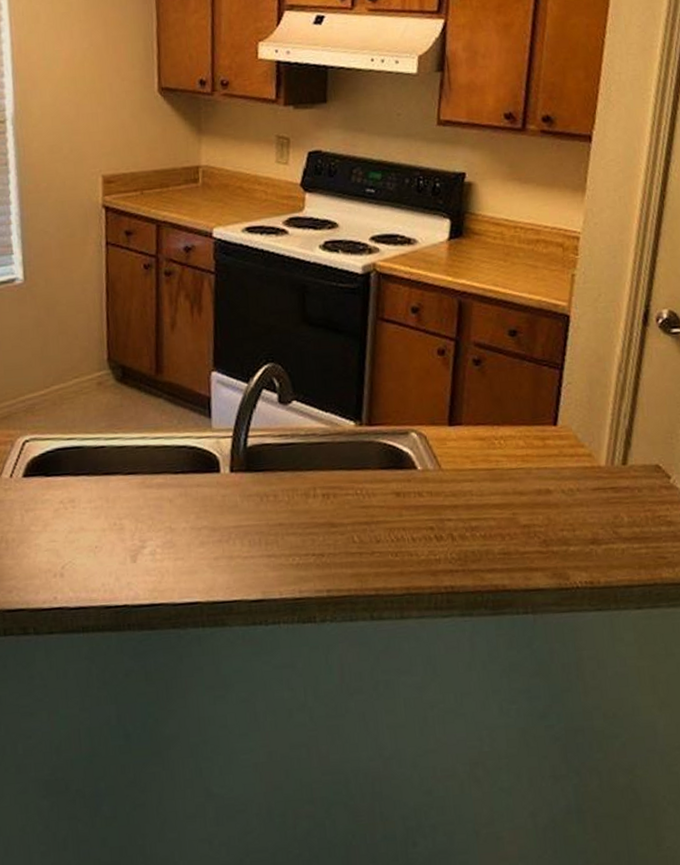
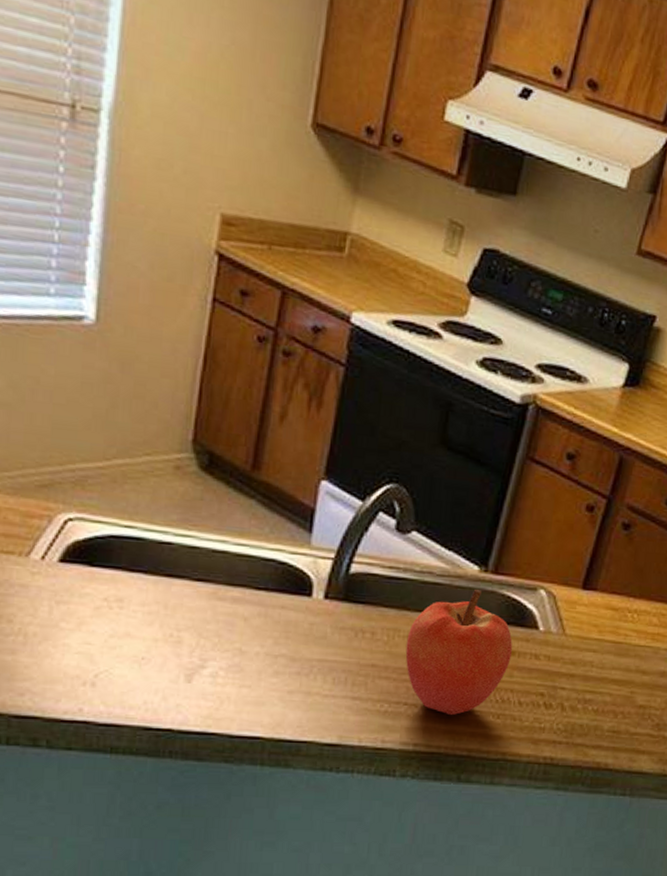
apple: none [304,441,398,560] -> present [405,588,513,716]

